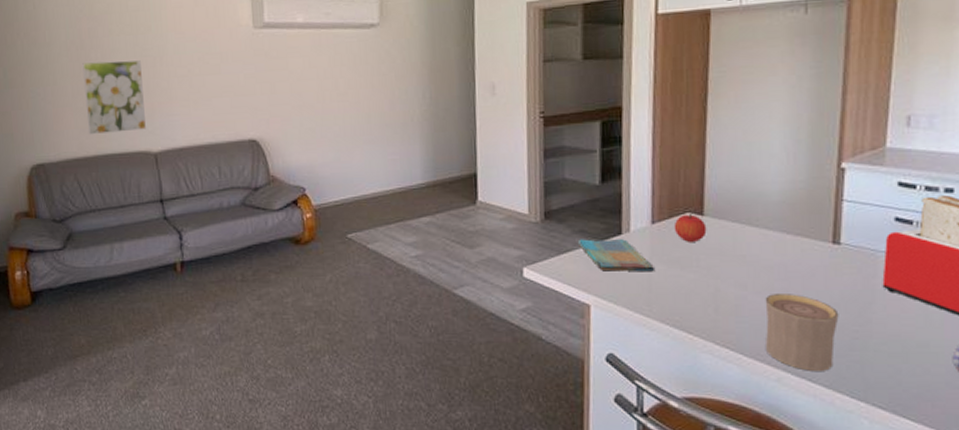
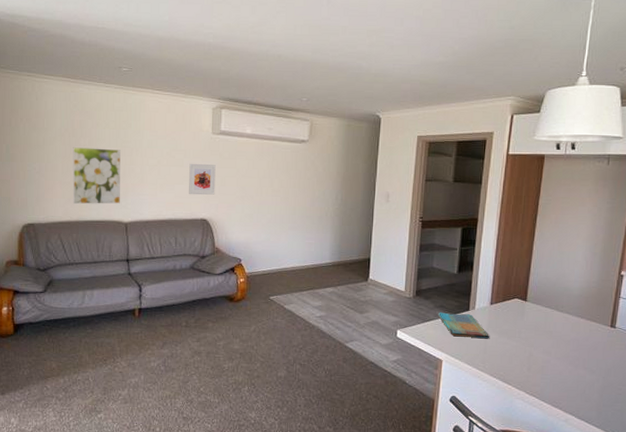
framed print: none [228,68,264,110] -> present [189,163,216,195]
fruit: present [673,214,707,242] -> none [505,299,528,320]
cup: present [765,292,839,371] -> none [560,359,610,416]

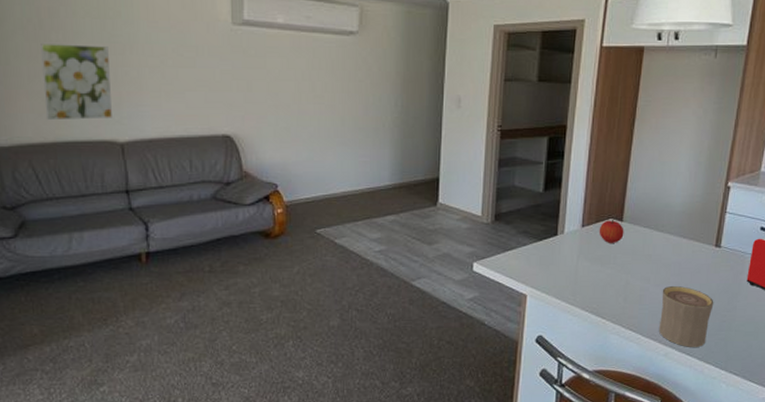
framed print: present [189,163,216,195] -> none [203,63,240,105]
dish towel: present [437,312,490,339] -> none [520,239,582,268]
fruit: none [505,299,528,320] -> present [599,220,624,243]
cup: none [560,359,610,416] -> present [659,285,714,347]

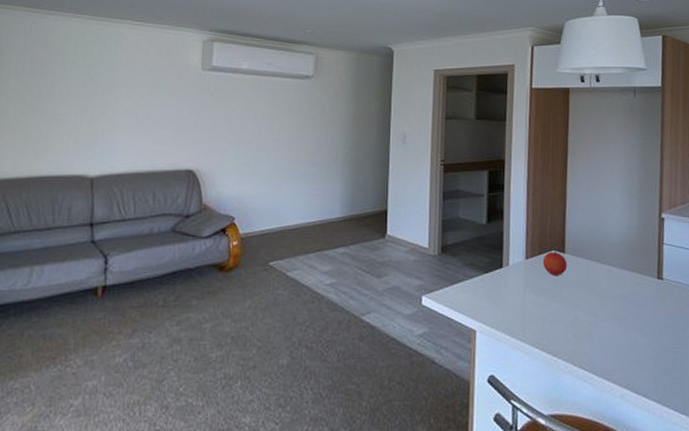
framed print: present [40,42,112,121] -> none [24,86,90,157]
cup: present [659,285,714,347] -> none [610,320,664,388]

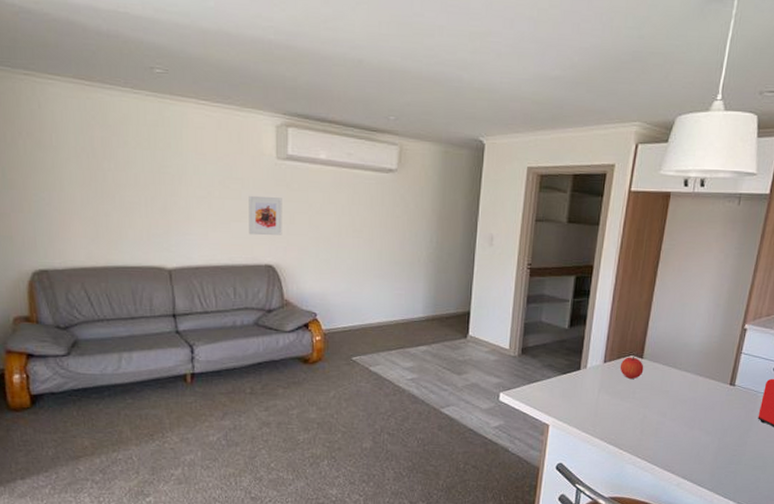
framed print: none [172,104,205,142] -> present [248,195,282,236]

